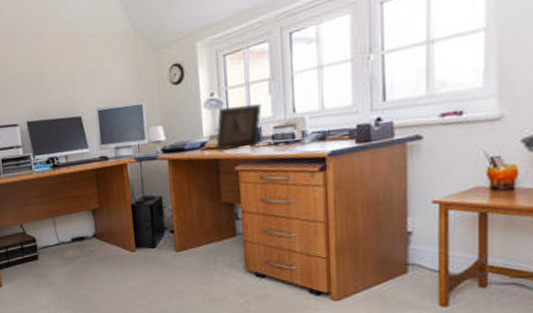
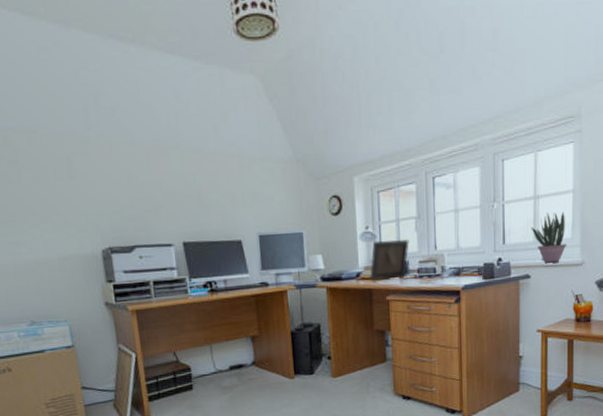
potted plant: none [422,55,477,122] -> present [531,211,567,264]

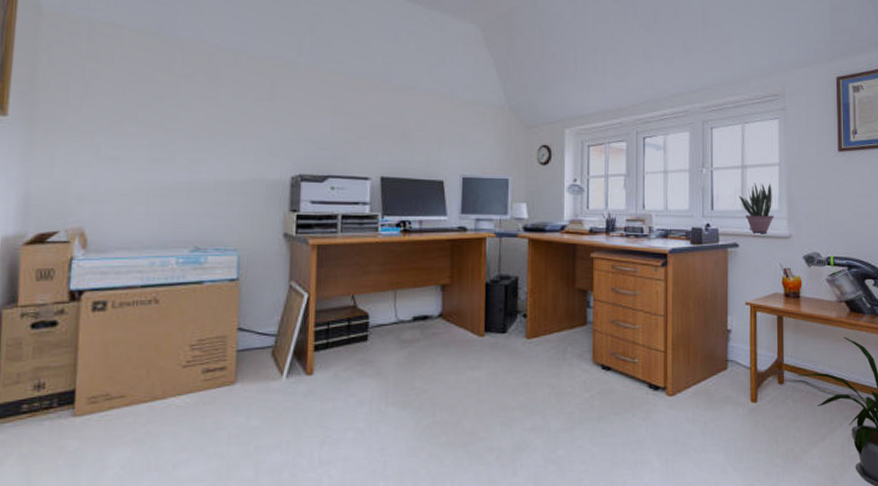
picture frame: present [370,238,409,281] -> none [575,194,617,235]

